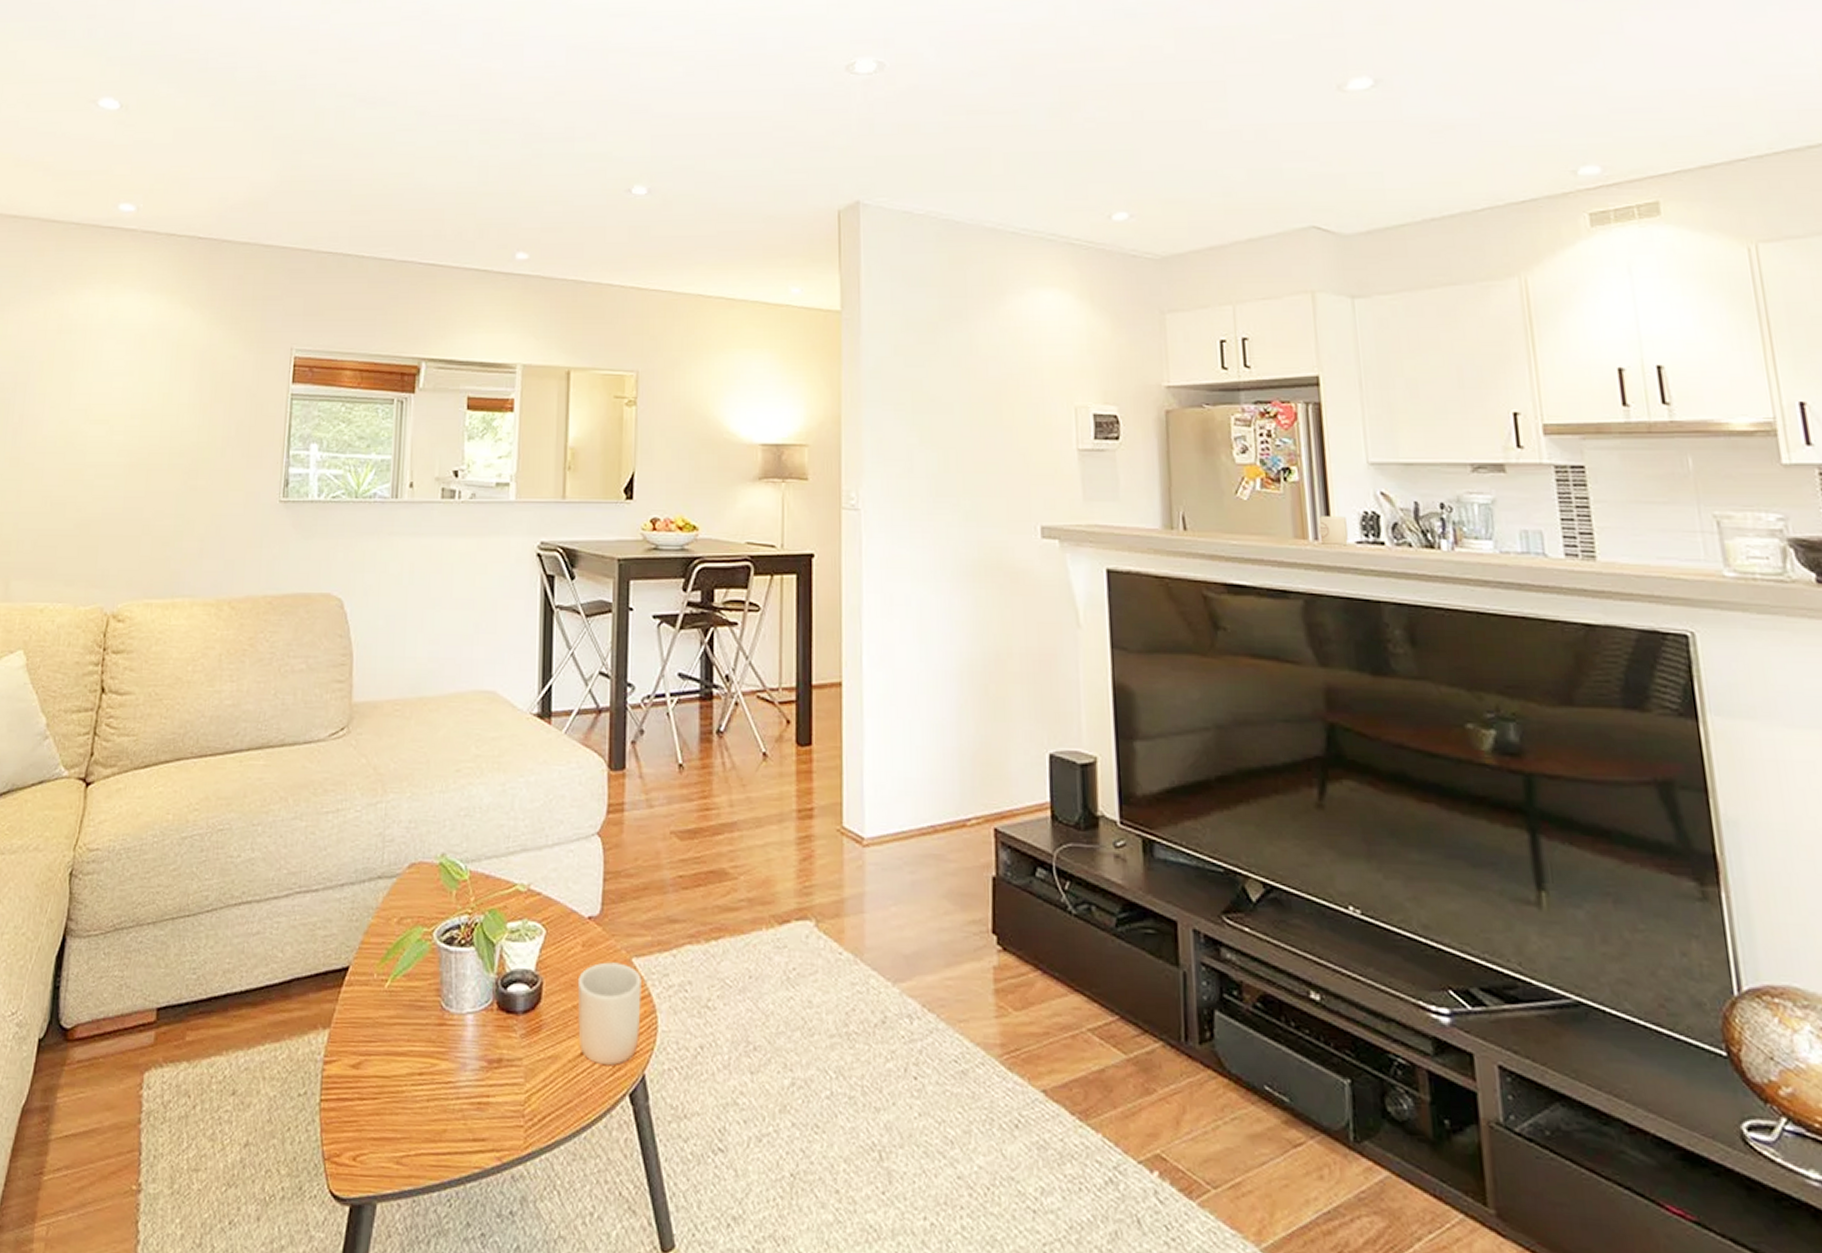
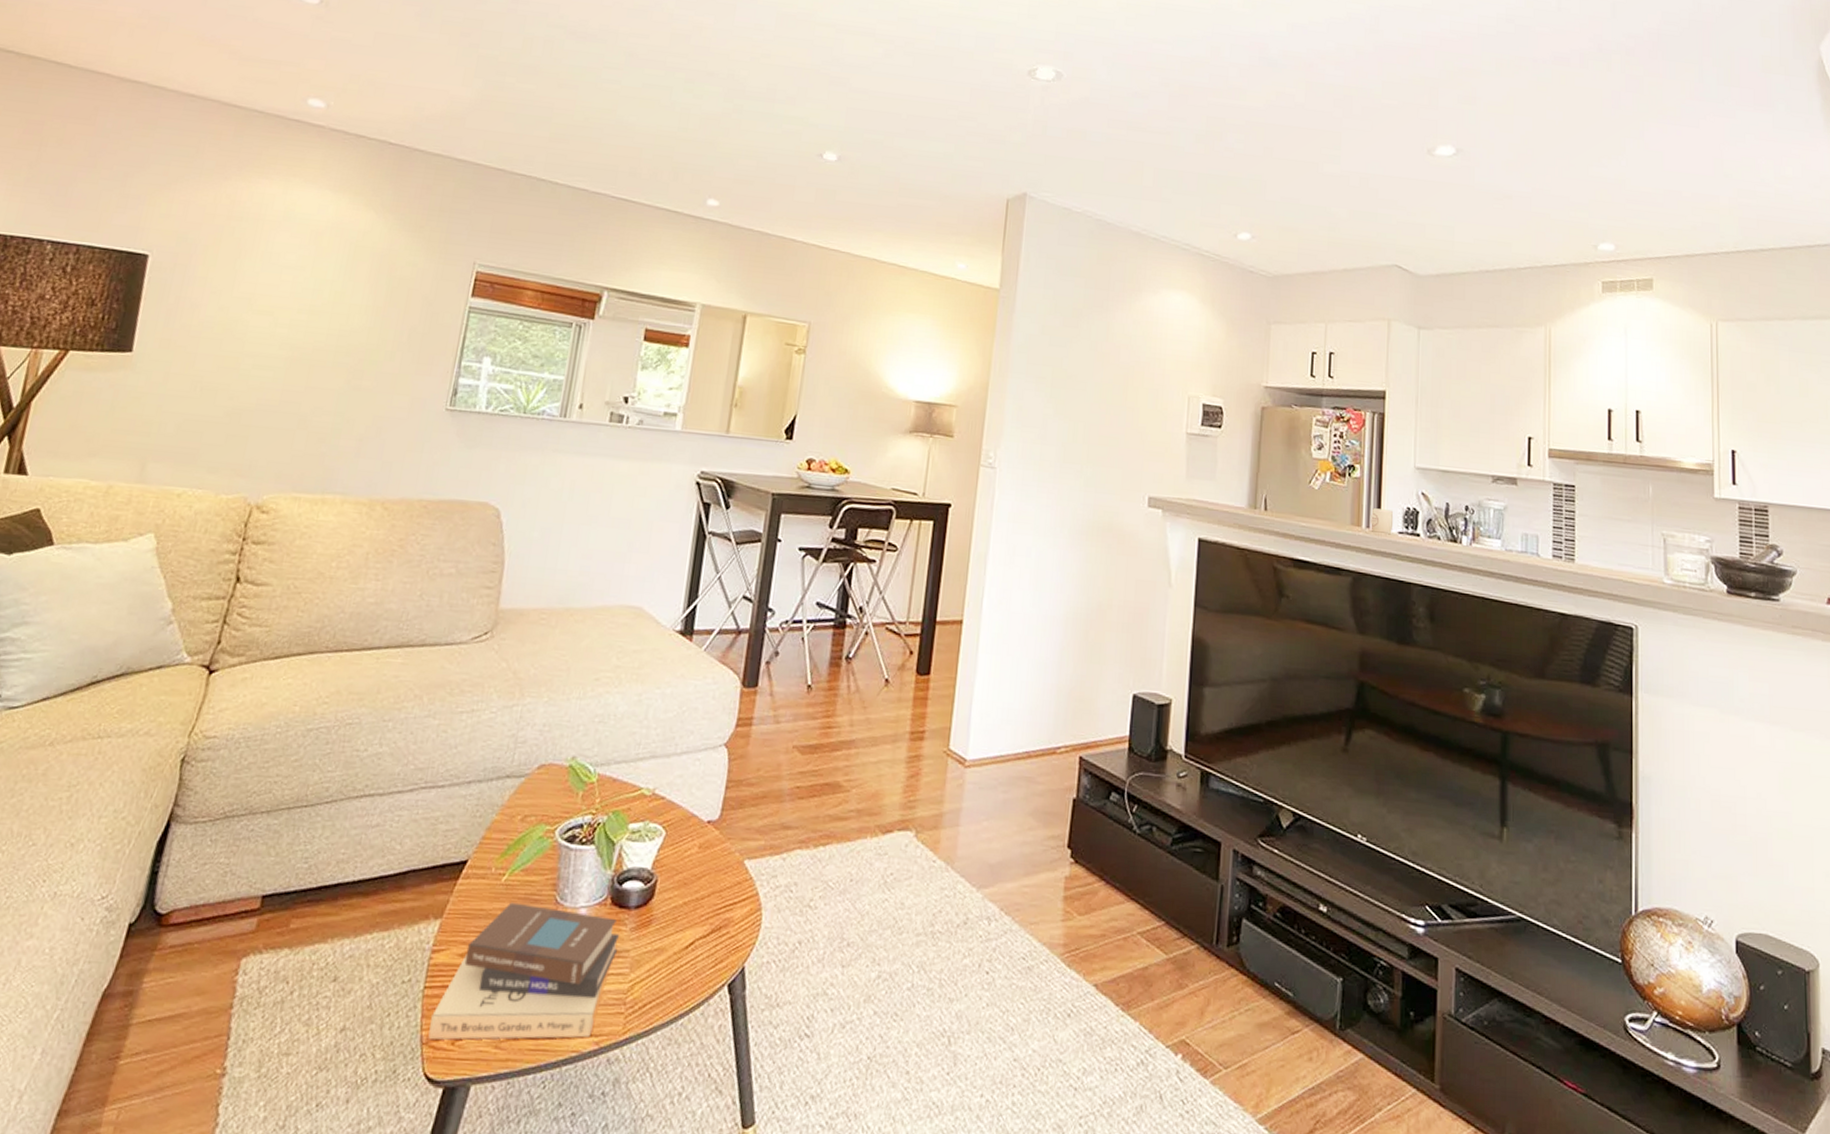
books: none [329,1009,511,1156] -> present [428,902,620,1041]
mug: present [577,962,642,1066] -> none [685,863,752,958]

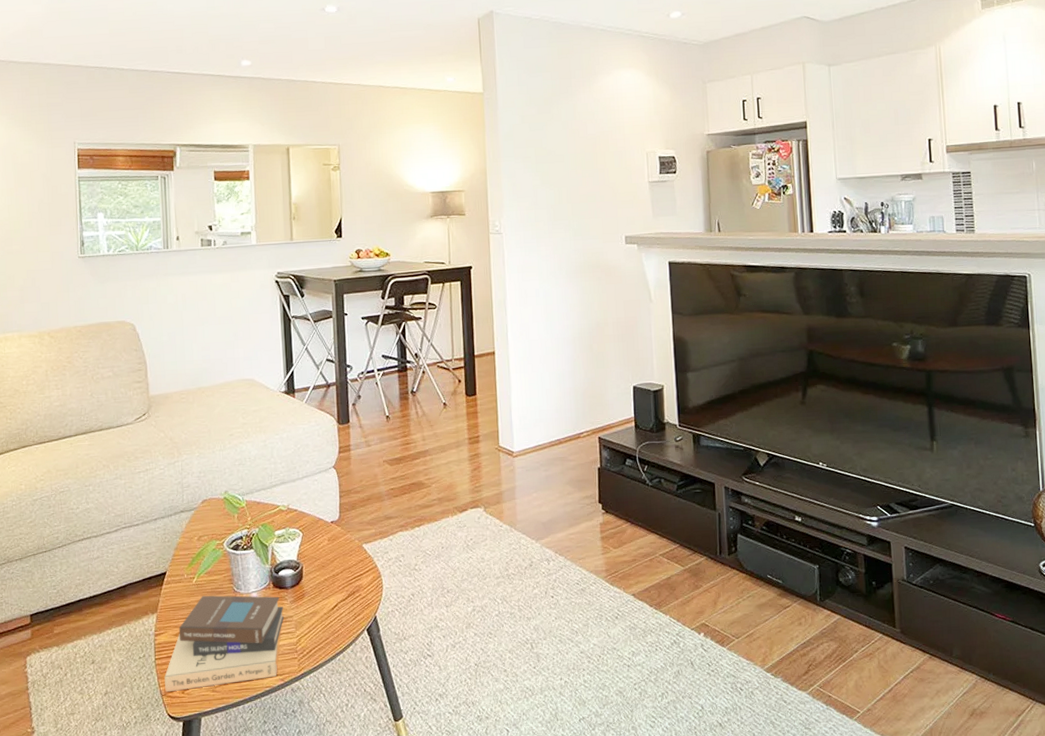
mug: present [1371,508,1394,535] -> none [805,215,824,235]

